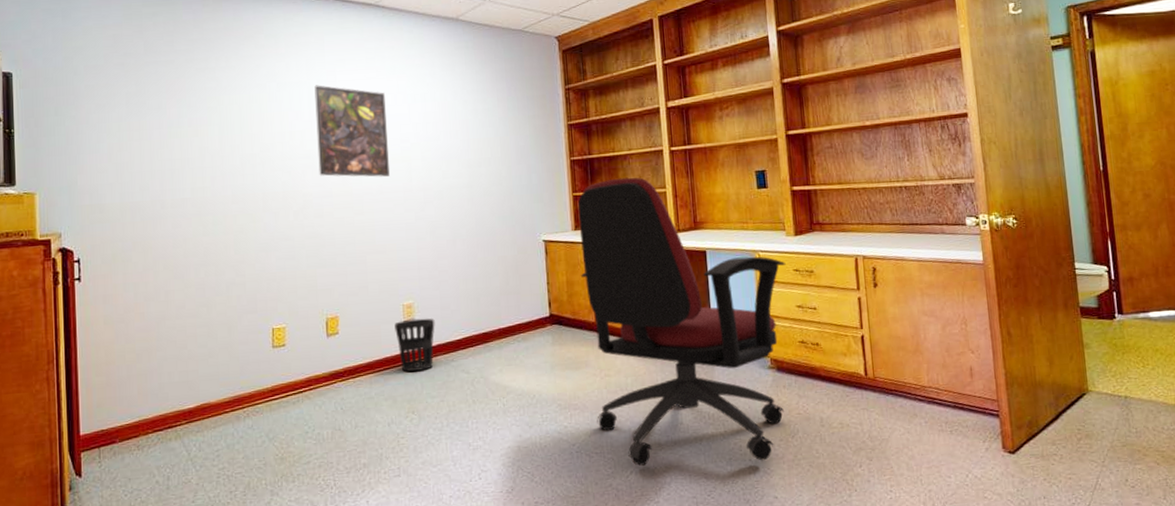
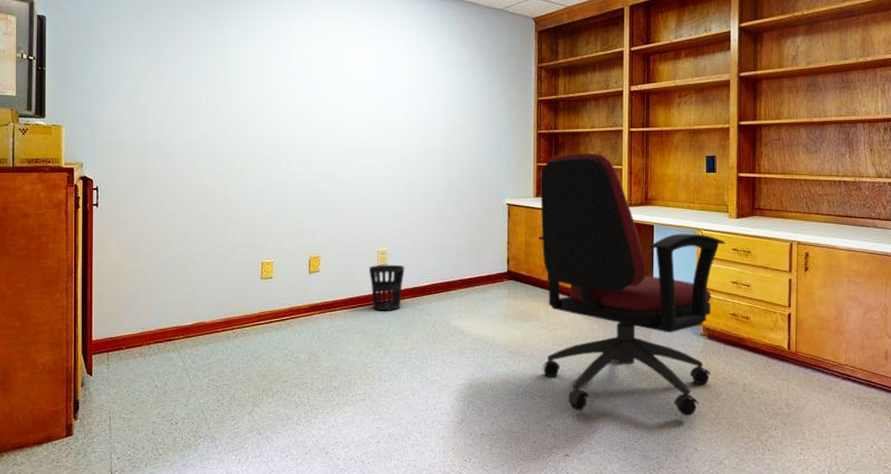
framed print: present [314,85,390,177] -> none [311,47,374,135]

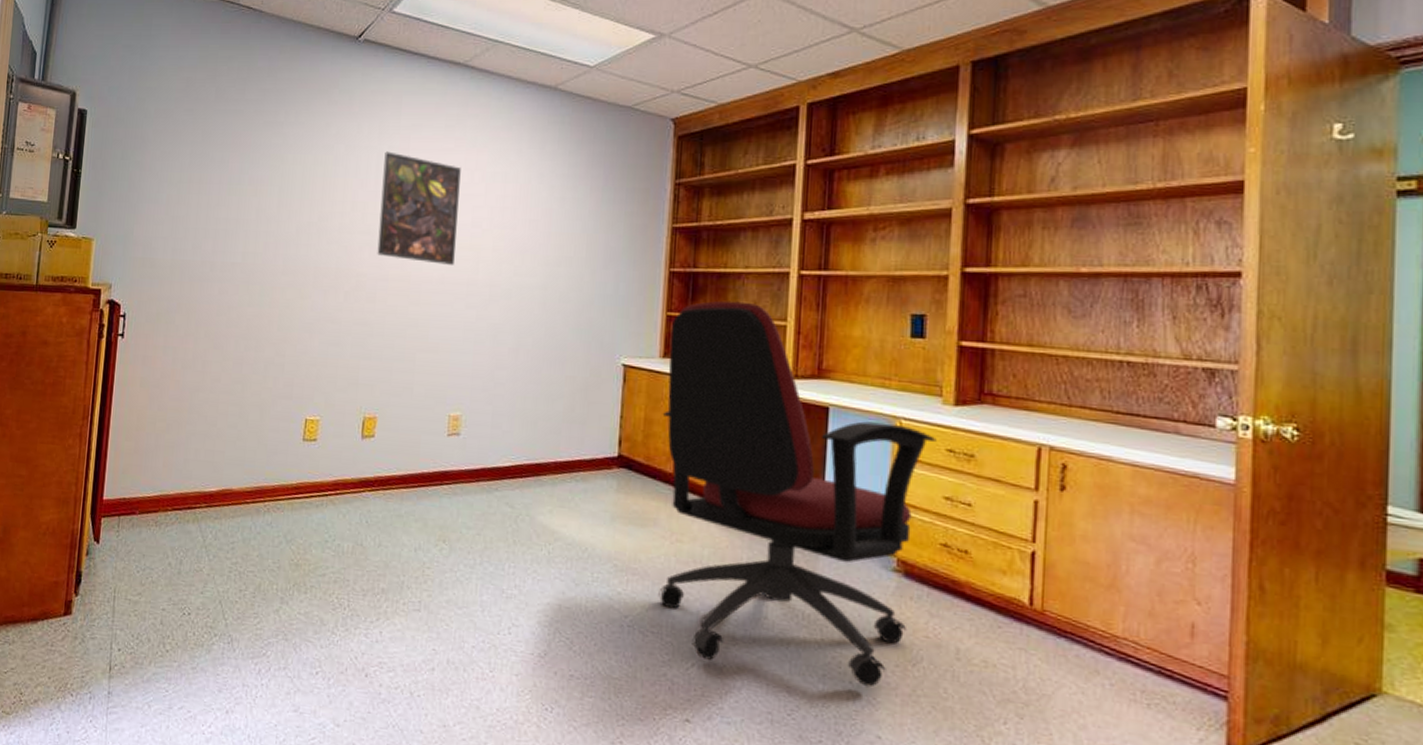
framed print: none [311,47,374,135] -> present [377,151,461,265]
wastebasket: present [369,264,405,310] -> none [436,433,483,495]

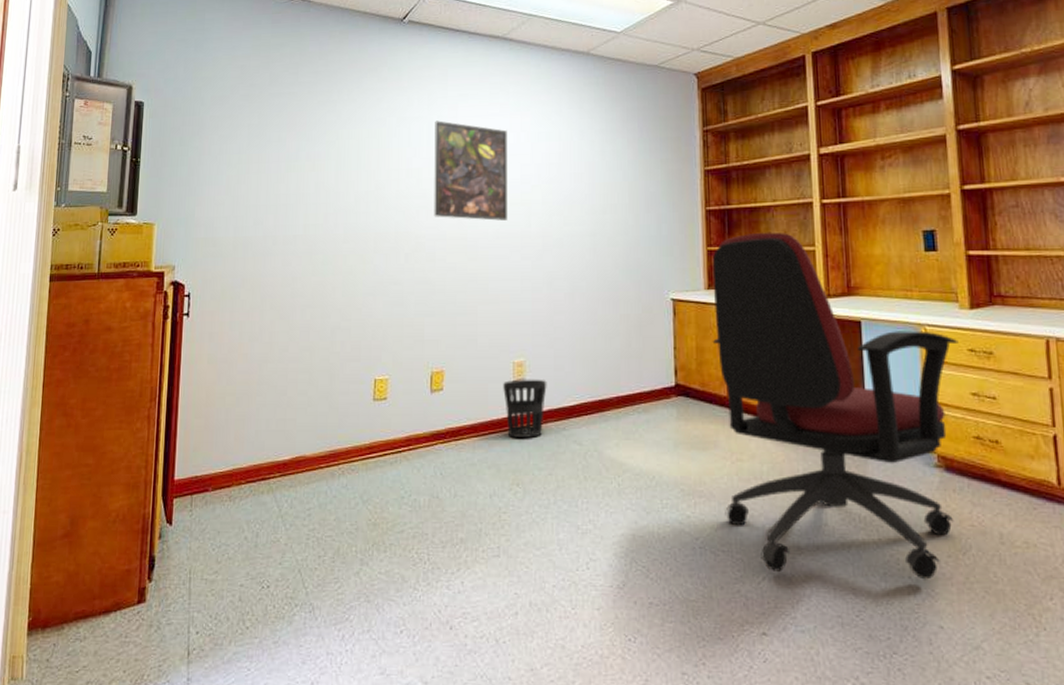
wastebasket: none [436,433,483,495] -> present [503,379,547,438]

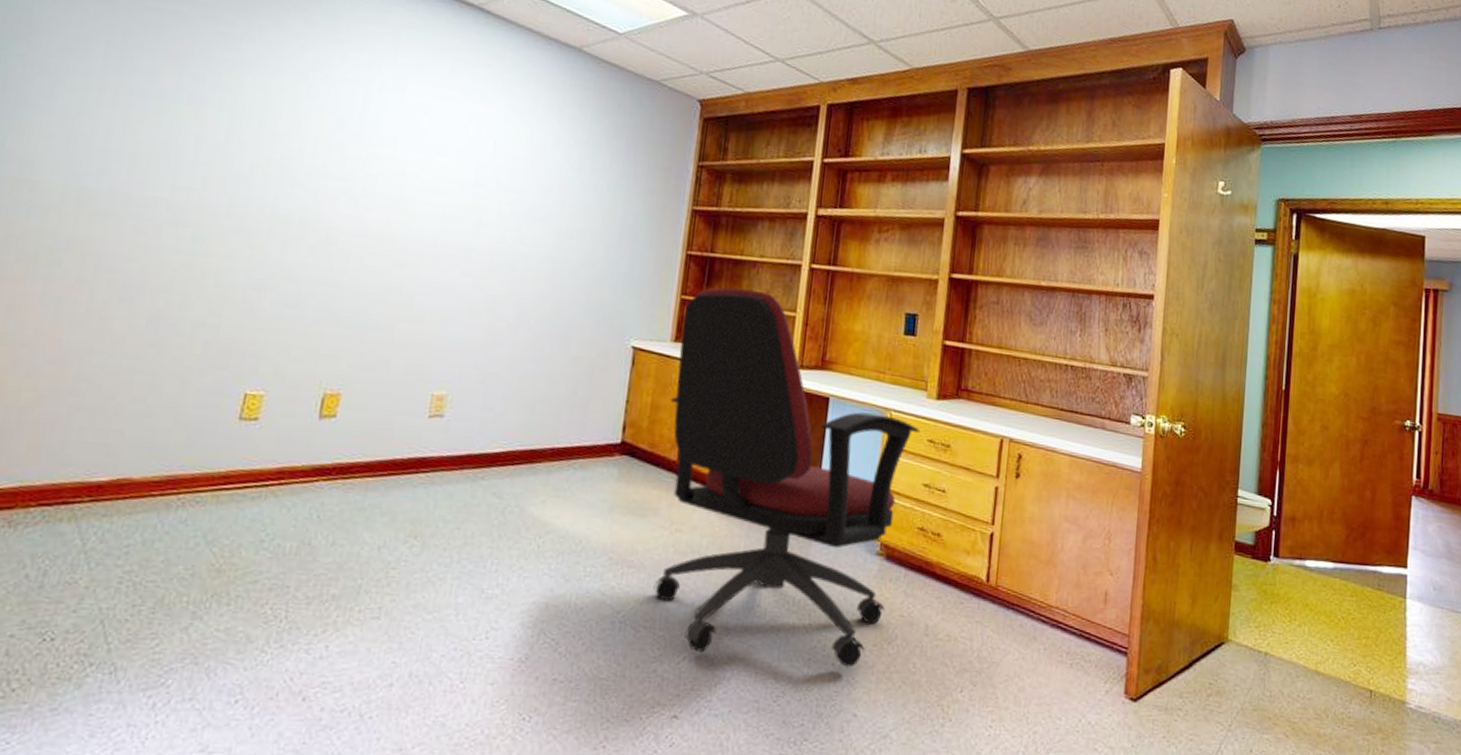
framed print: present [434,120,507,221] -> none [355,89,467,226]
wastebasket: present [503,379,547,438] -> none [411,415,471,485]

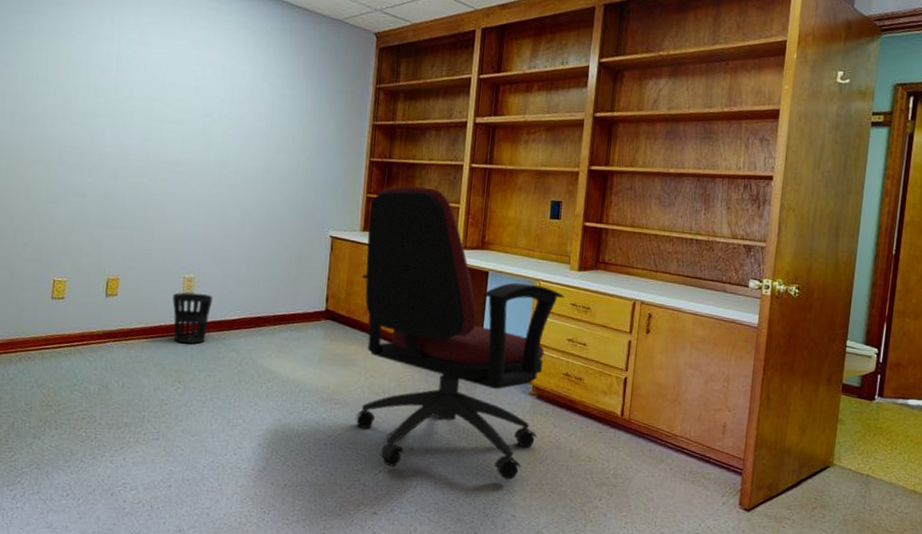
wastebasket: none [411,415,471,485] -> present [172,292,213,344]

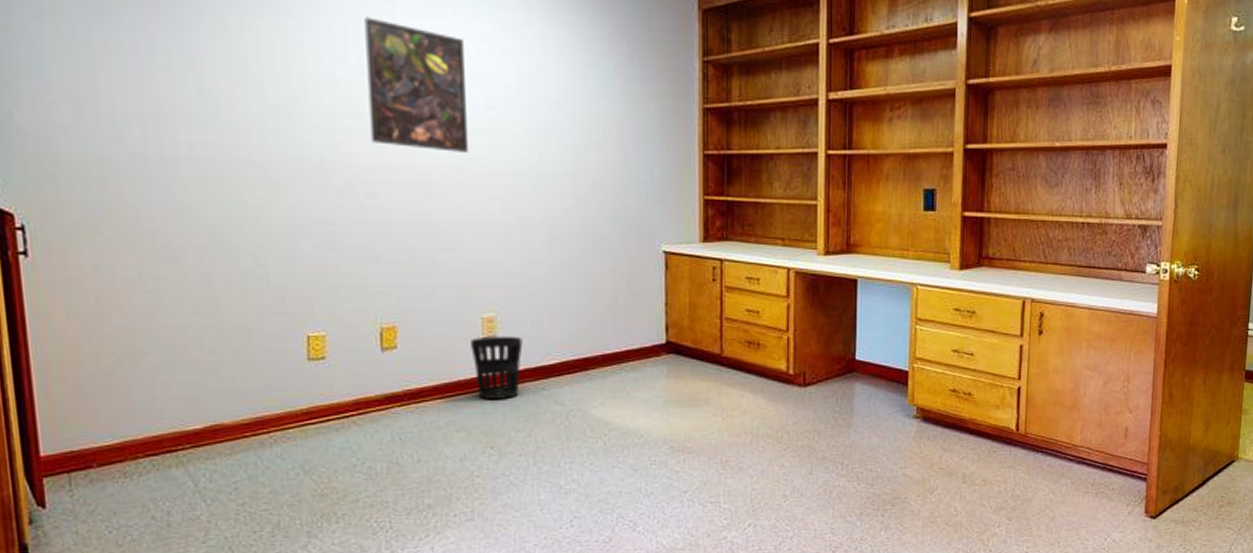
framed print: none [118,44,195,148] -> present [364,17,468,152]
office chair: present [355,186,565,481] -> none [706,182,946,518]

